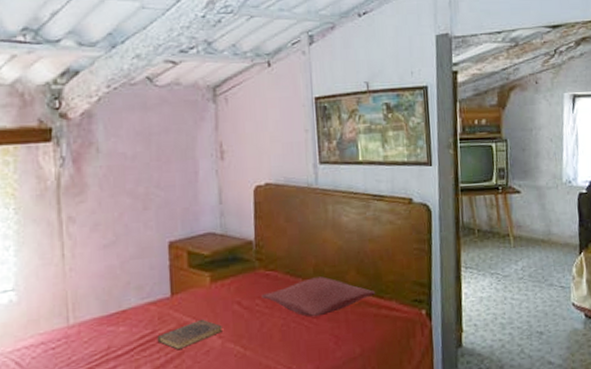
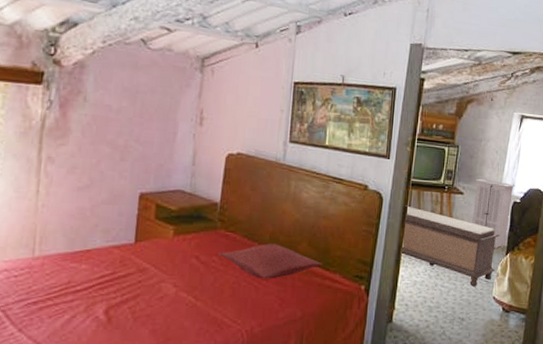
book: present [157,319,222,351] -> none [116,267,178,293]
bench: none [457,214,570,295] -> present [400,205,500,286]
storage cabinet: none [531,172,578,249] -> present [471,178,515,249]

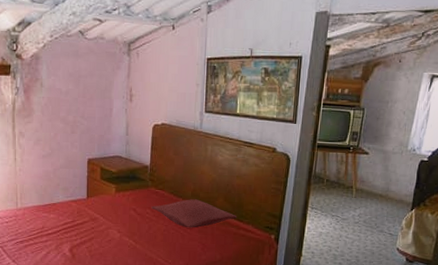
bench: present [400,205,500,286] -> none [306,165,406,238]
storage cabinet: present [471,178,515,249] -> none [376,139,423,204]

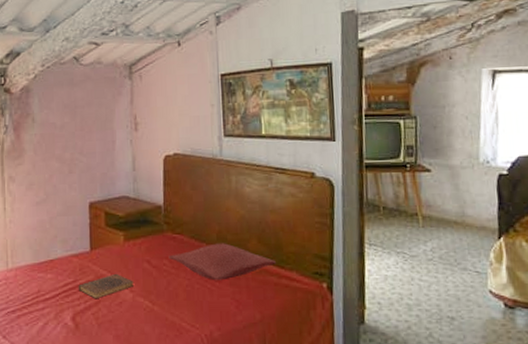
book: none [76,217,121,237] -> present [78,273,133,300]

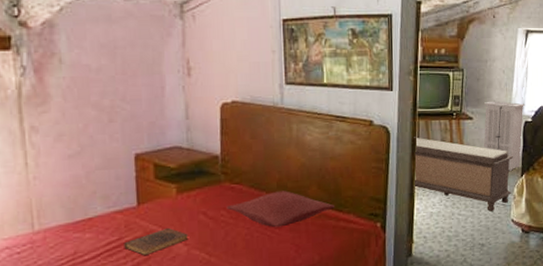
bench: none [361,190,487,279] -> present [413,137,514,211]
storage cabinet: none [443,150,498,232] -> present [483,101,525,171]

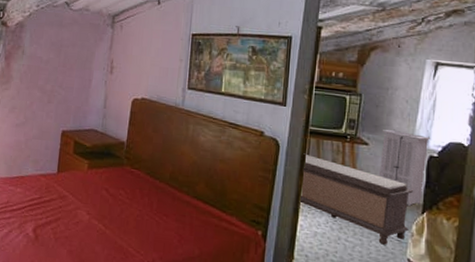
book: present [123,227,188,256] -> none [42,196,91,217]
pillow: present [226,191,336,228] -> none [125,182,220,216]

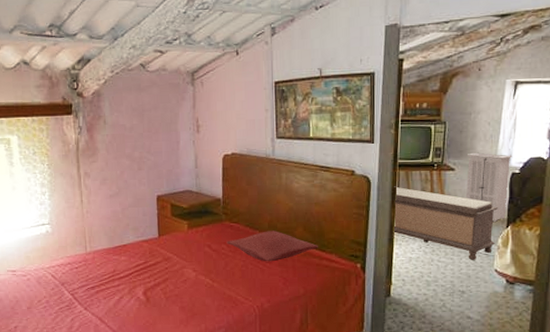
pillow: none [125,182,220,216] -> present [226,231,319,262]

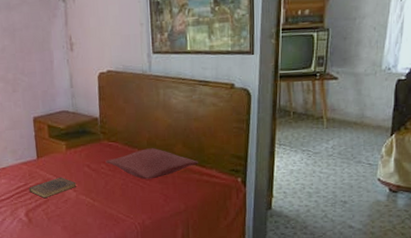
book: none [148,256,196,278] -> present [28,176,76,199]
bench: present [392,186,499,260] -> none [273,98,383,170]
storage cabinet: present [465,152,513,222] -> none [349,59,399,131]

